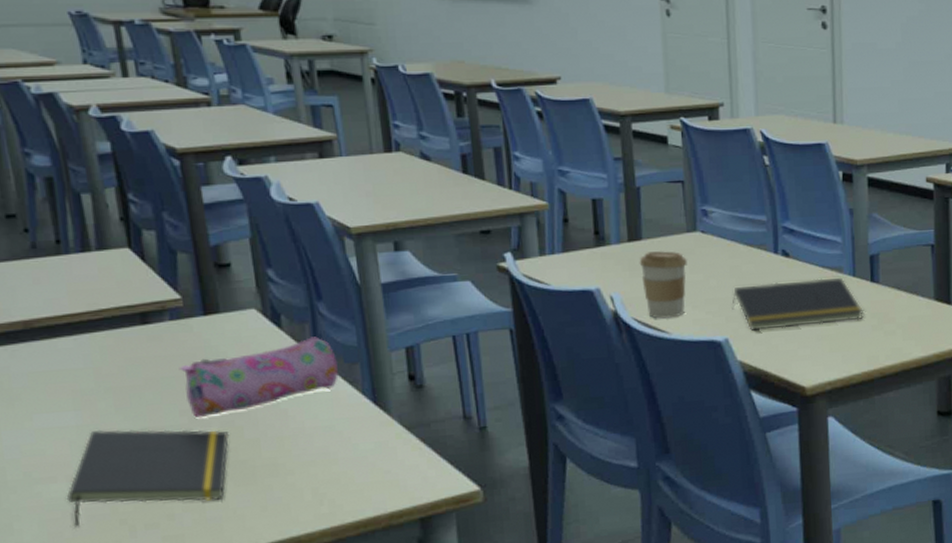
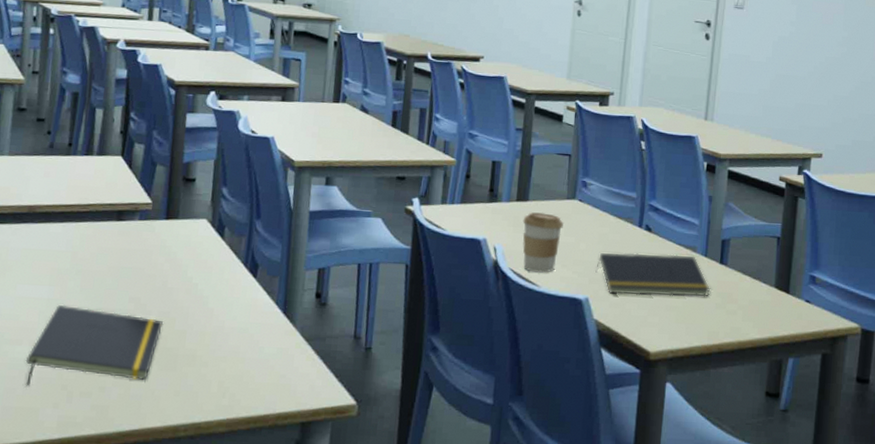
pencil case: present [179,336,340,418] -> none [137,249,262,307]

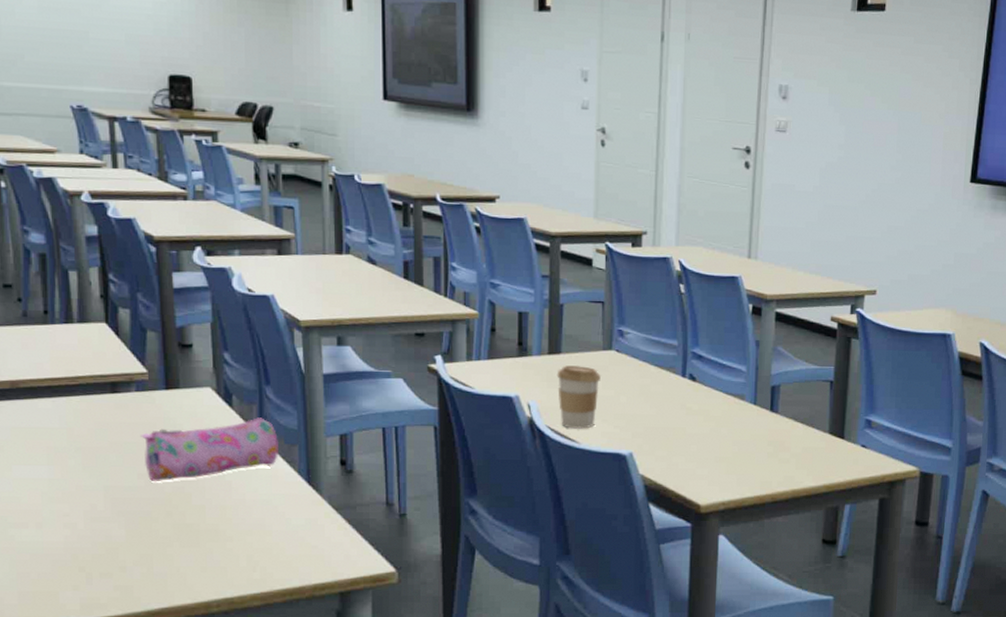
notepad: present [25,304,164,387] -> none [35,484,179,570]
pencil case: none [137,249,262,307] -> present [140,417,280,482]
notepad: present [595,253,710,297] -> none [638,404,761,448]

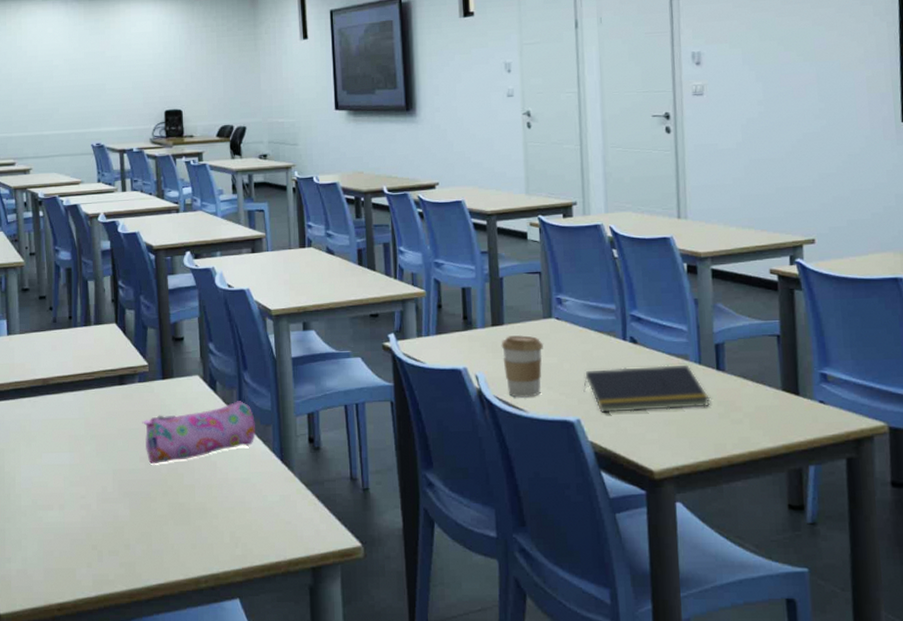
notepad: none [638,404,761,448] -> present [583,364,710,413]

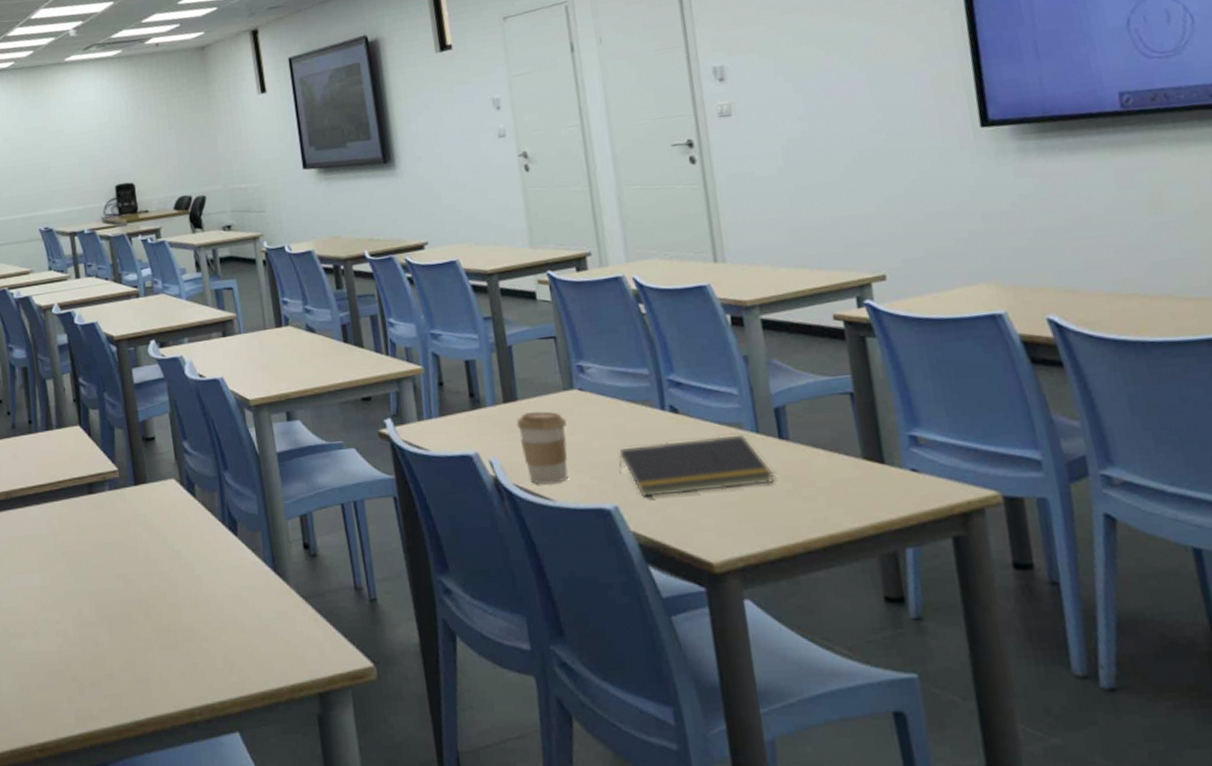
pencil case: present [142,401,257,465] -> none [116,505,244,582]

